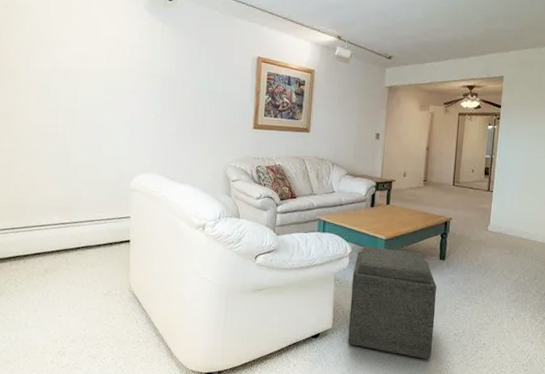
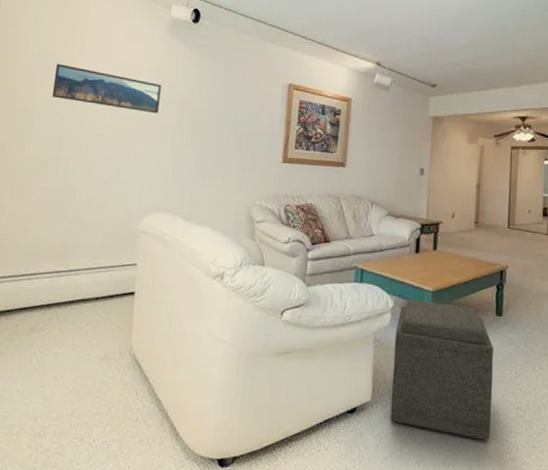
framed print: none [45,40,143,86] -> present [51,64,161,114]

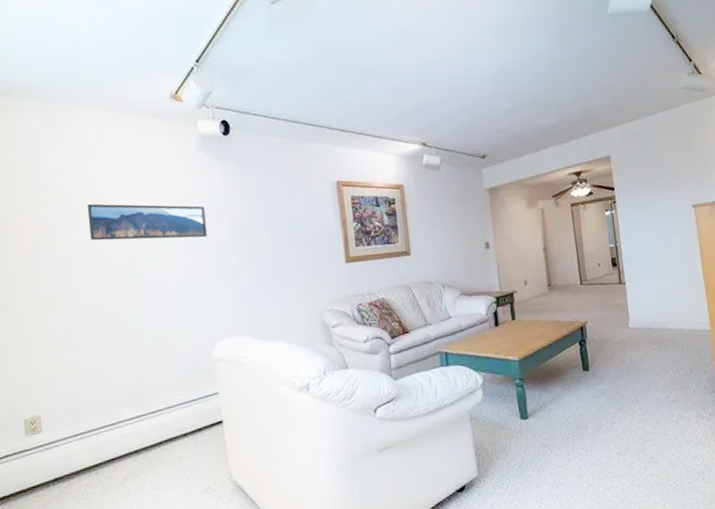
ottoman: present [390,299,495,440] -> none [489,367,597,492]

